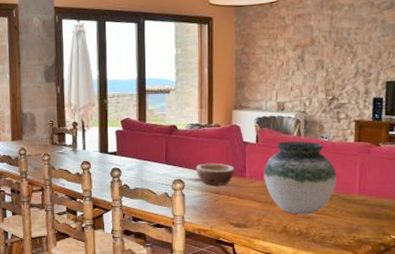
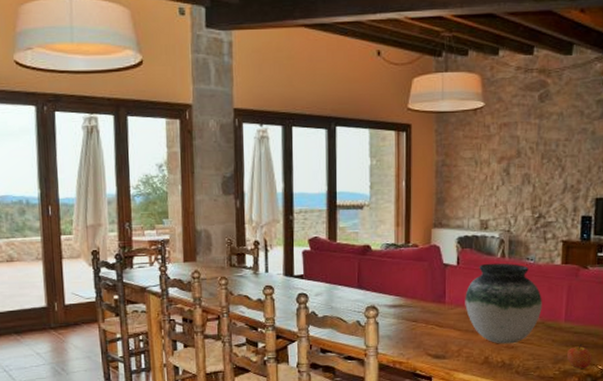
bowl: present [196,163,234,186] -> none [391,287,433,313]
apple: none [361,215,385,238] -> present [567,344,592,369]

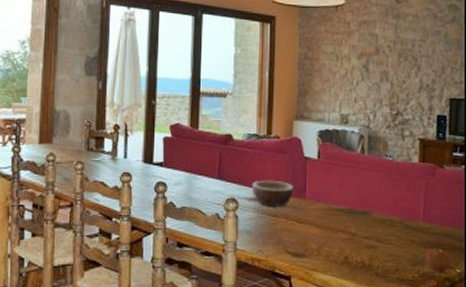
bowl: none [391,287,433,313] -> present [251,180,294,206]
vase: present [465,263,542,344] -> none [325,158,401,243]

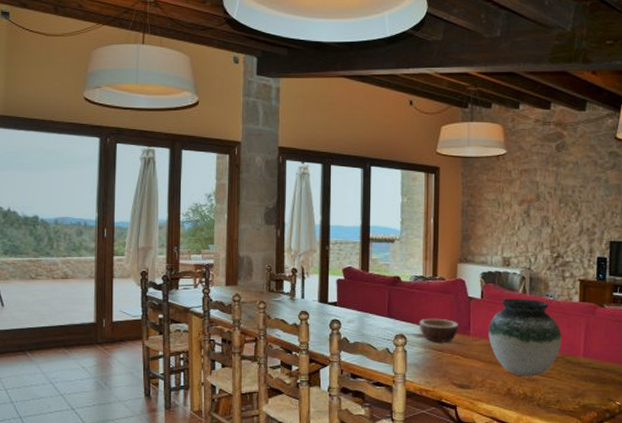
vase: none [325,158,401,243] -> present [488,298,561,377]
apple: present [426,245,450,272] -> none [586,379,610,404]

